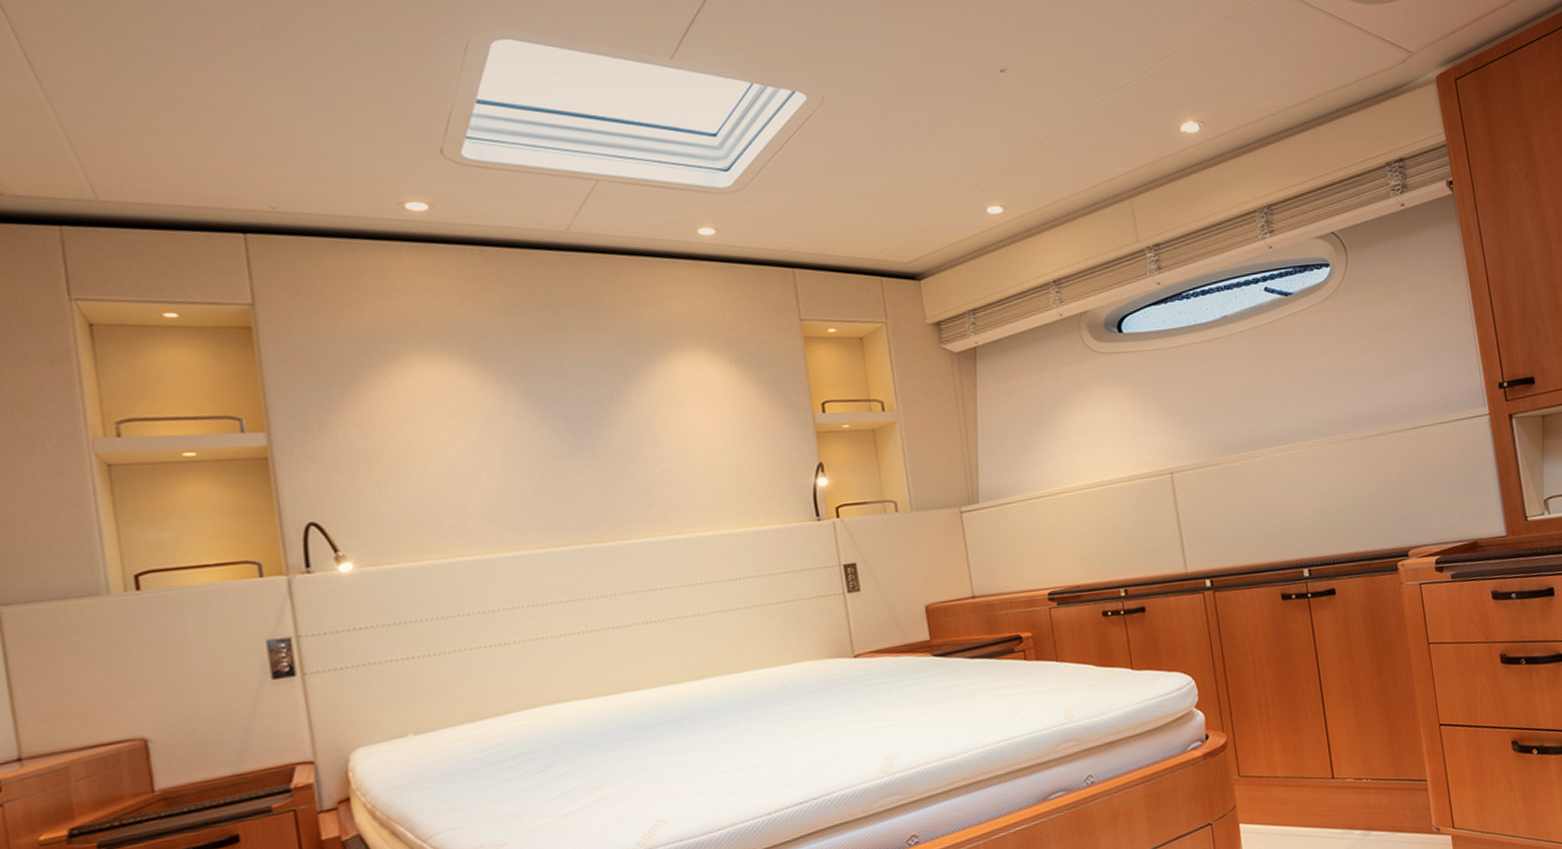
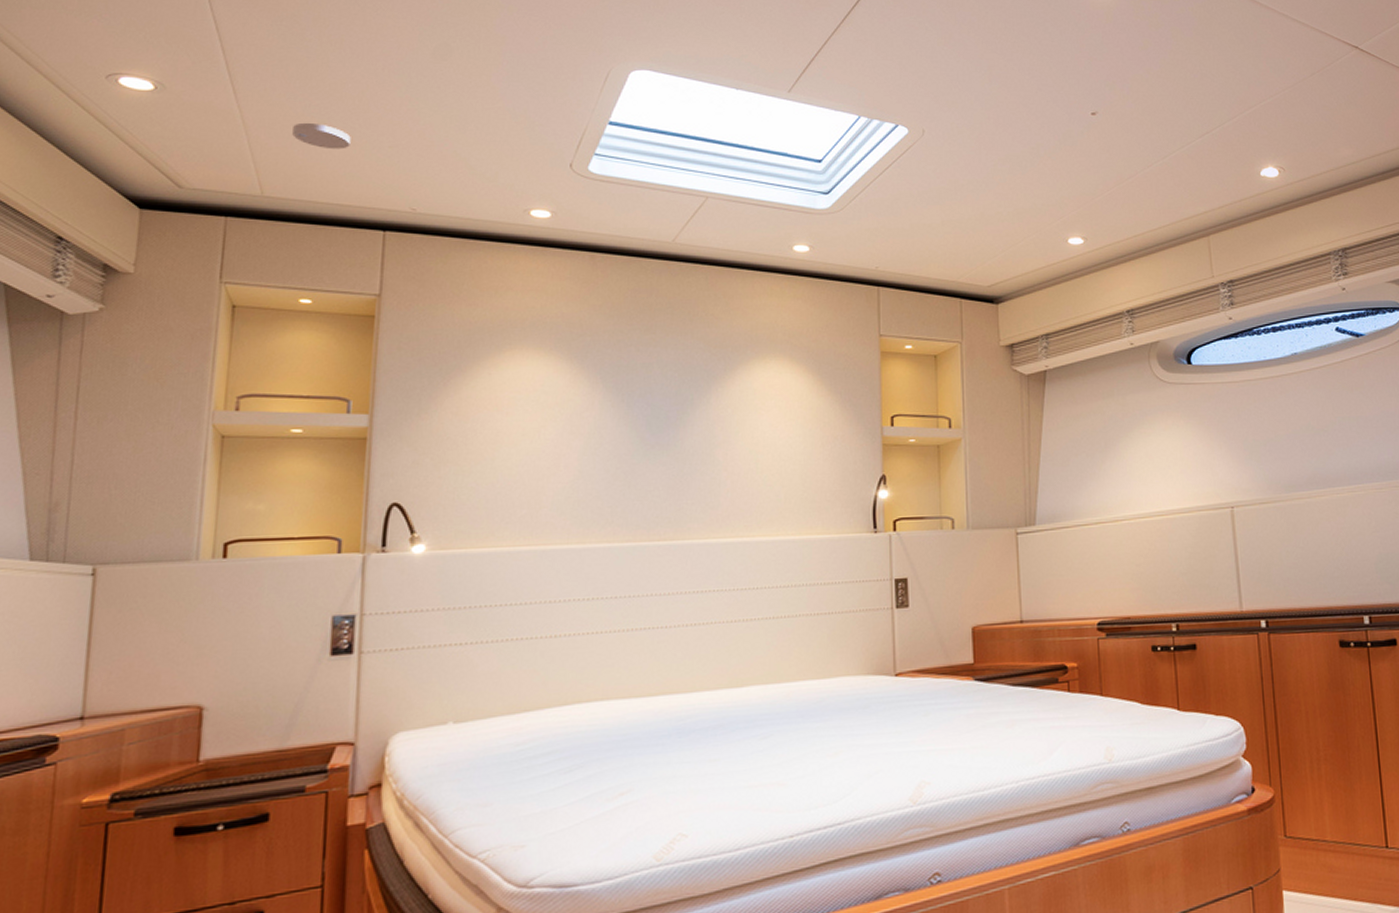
smoke detector: none [116,114,187,144] -> present [292,122,351,150]

